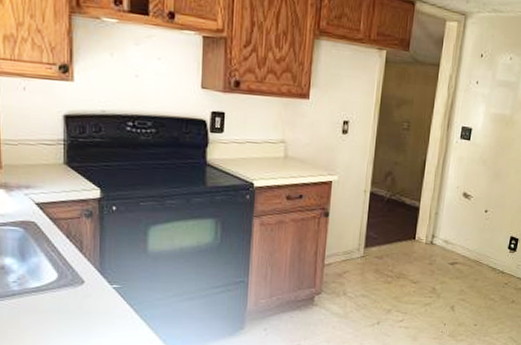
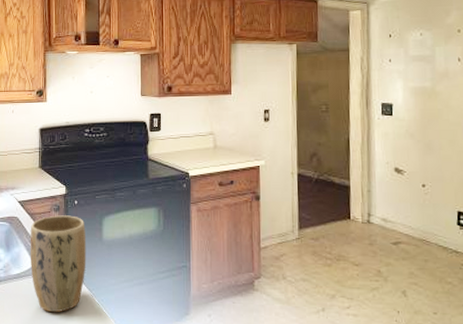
plant pot: none [53,222,127,329] -> present [30,215,87,313]

